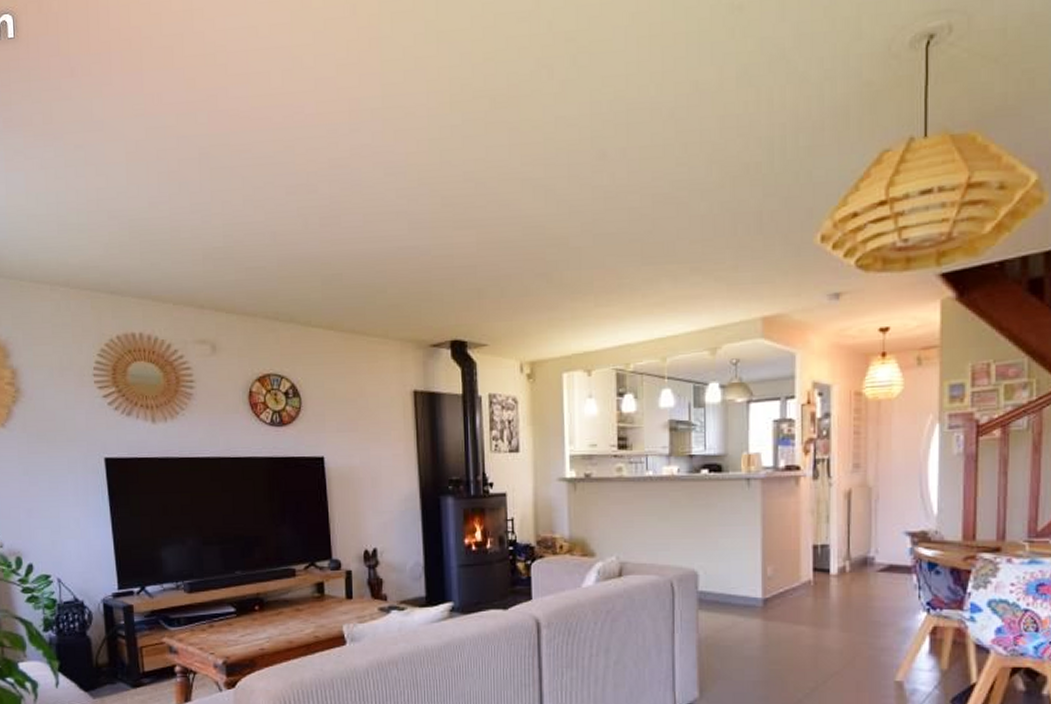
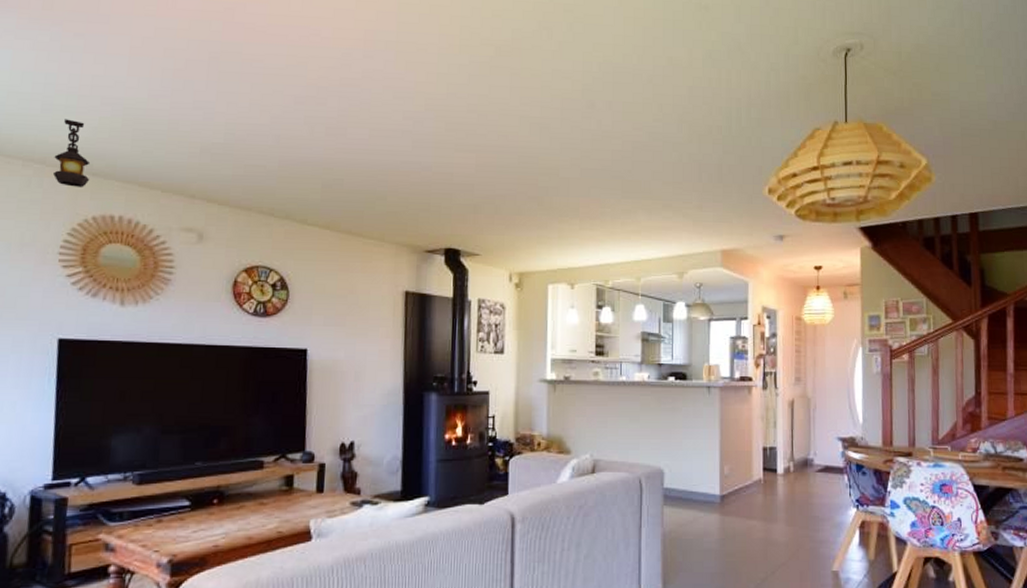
hanging lantern: none [76,237,110,308] -> present [52,119,91,188]

